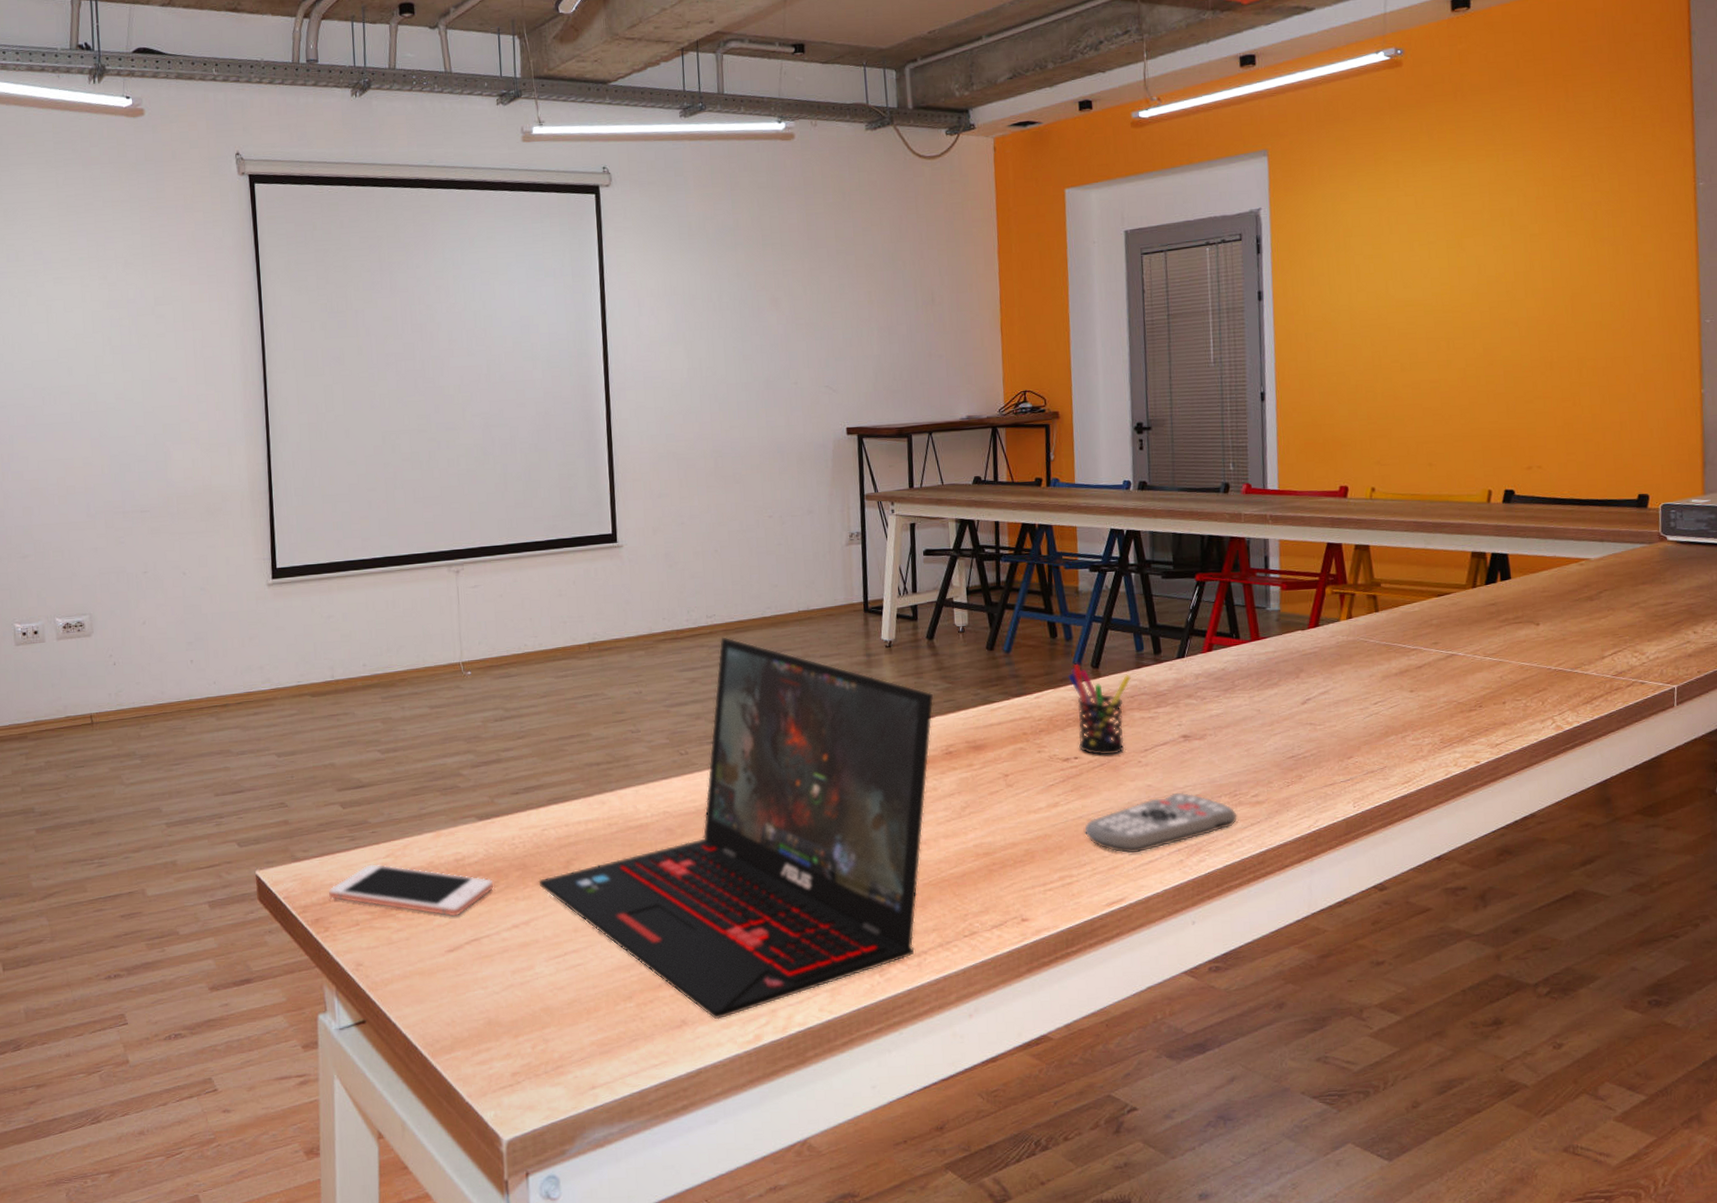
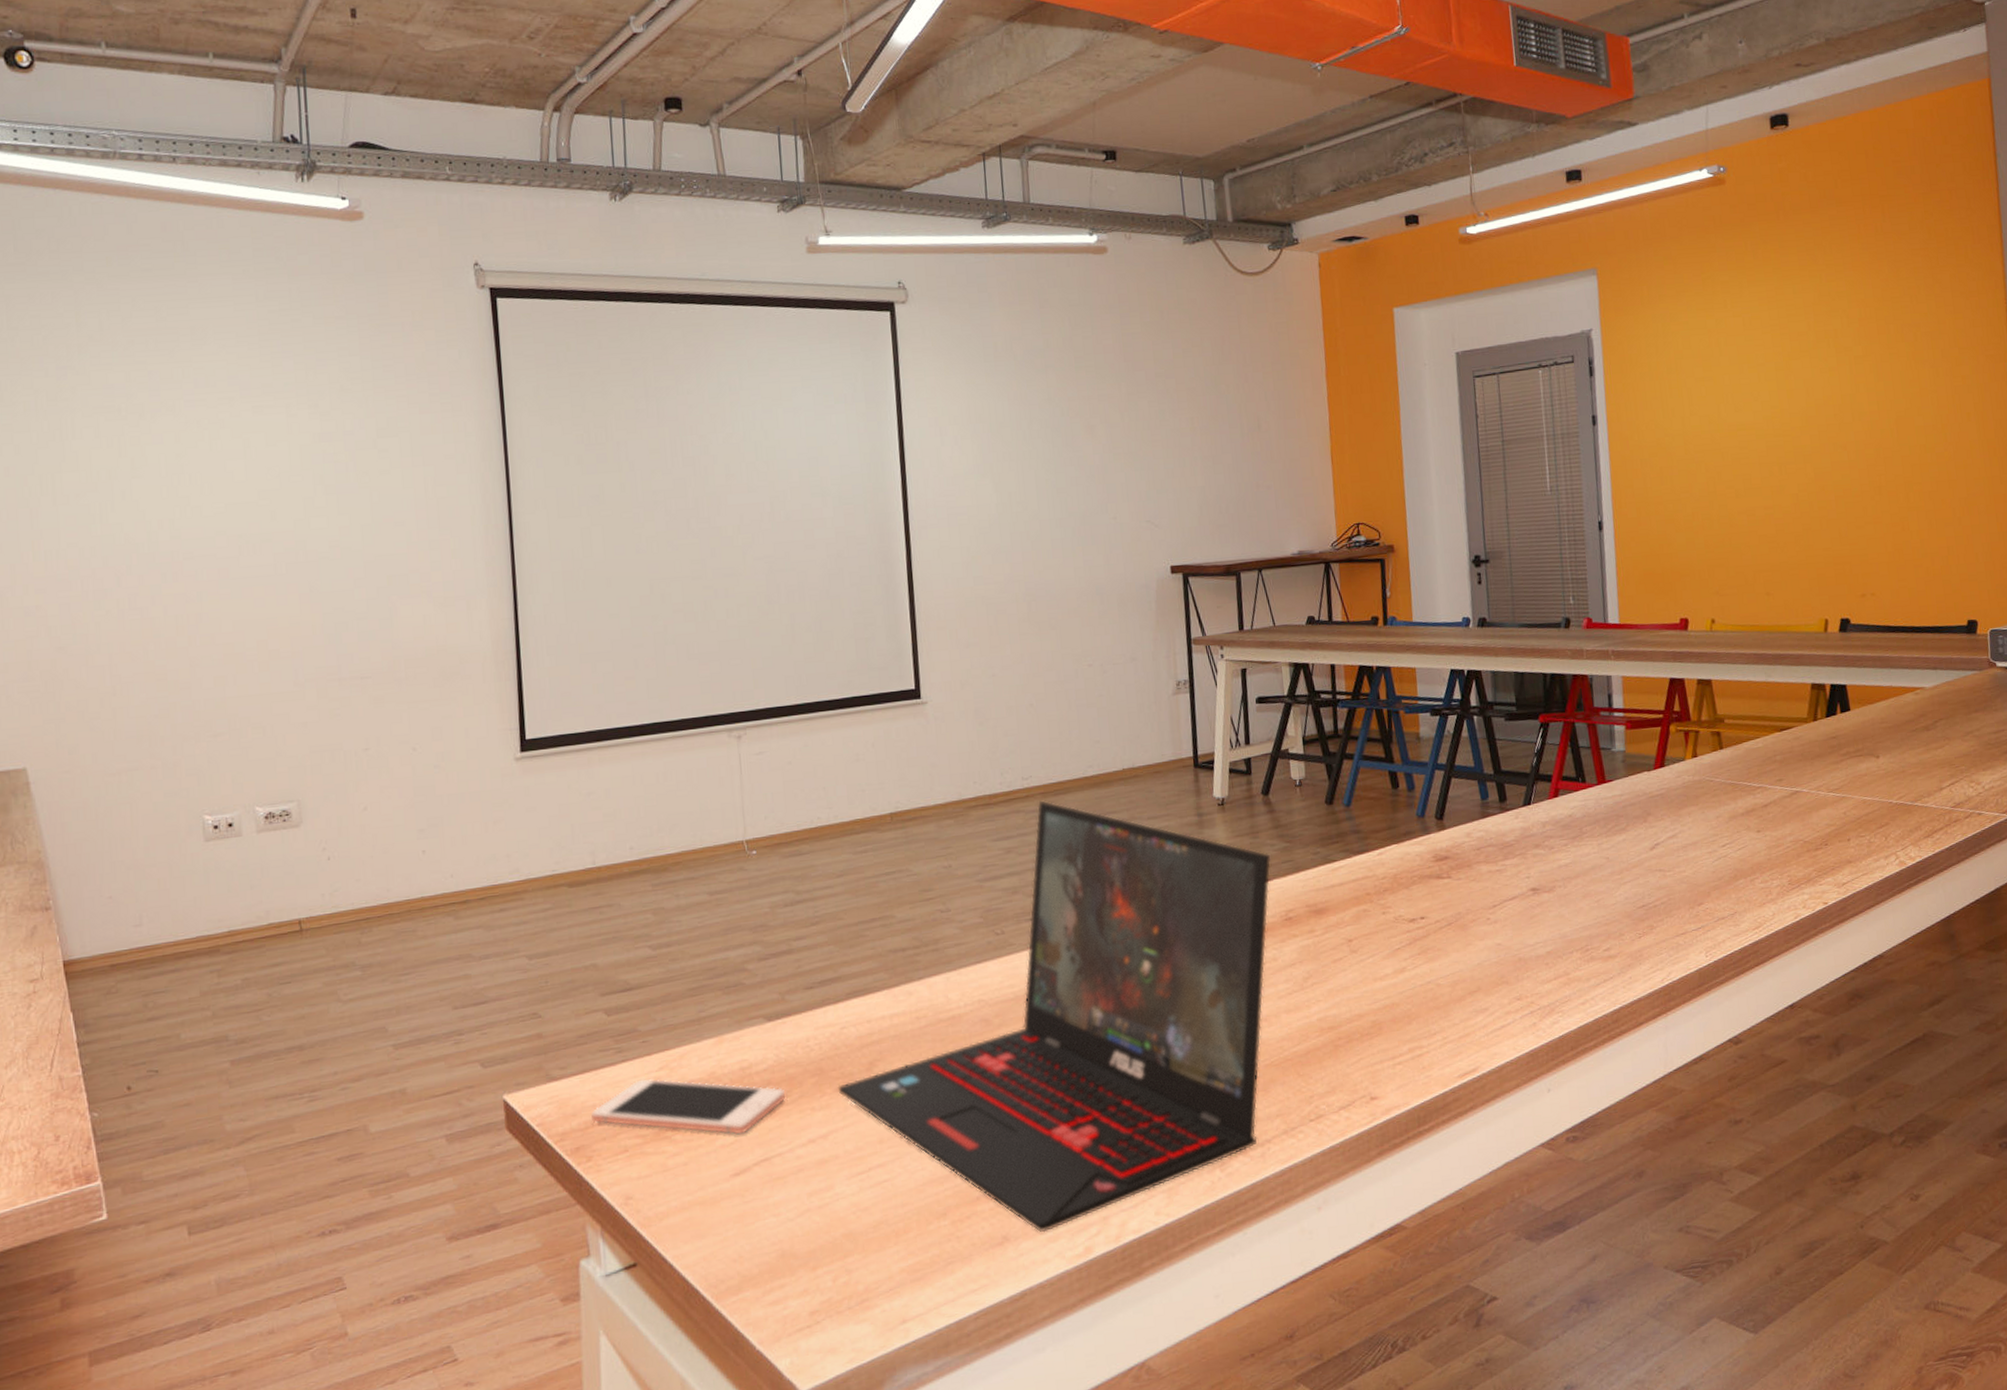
pen holder: present [1068,663,1131,756] -> none [1411,815,1477,914]
remote control: present [1084,792,1237,854] -> none [1433,949,1590,1019]

